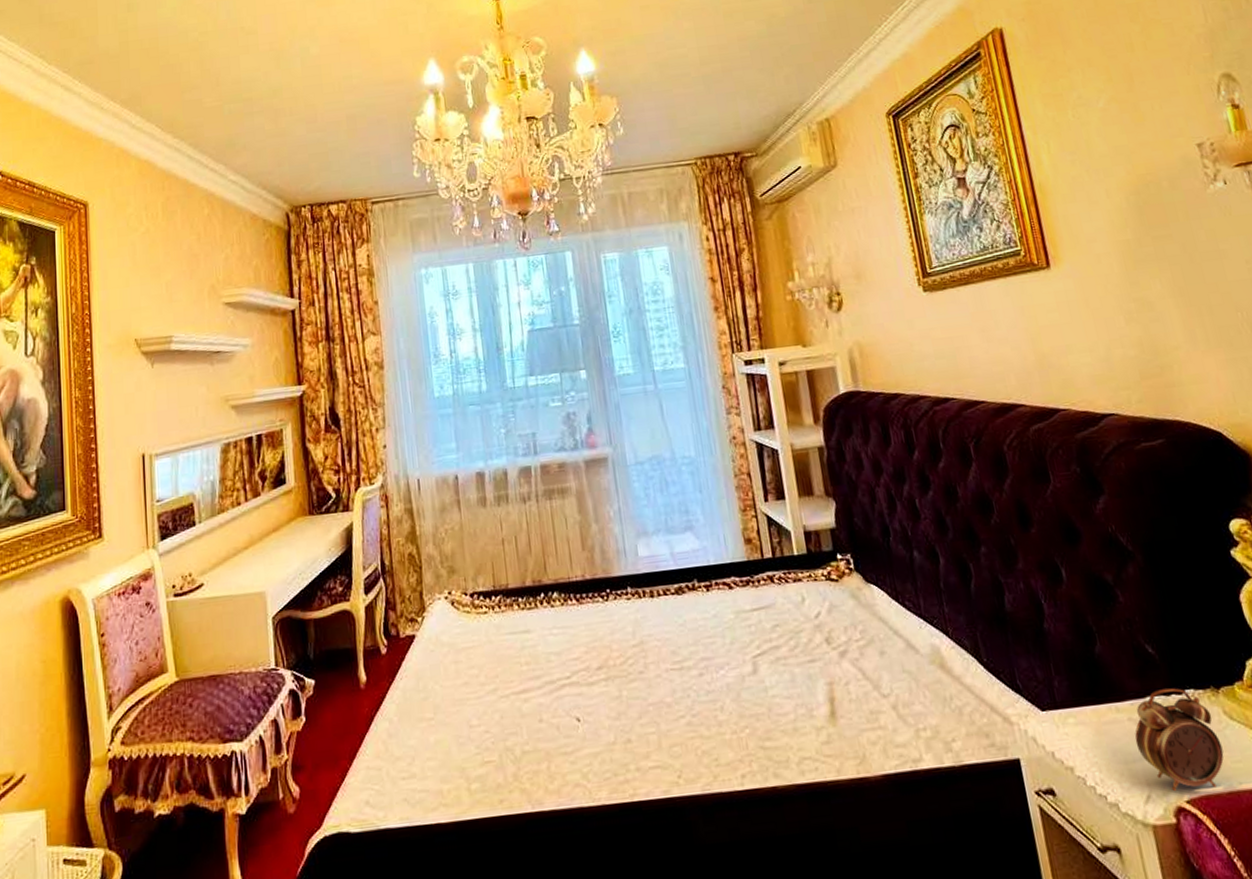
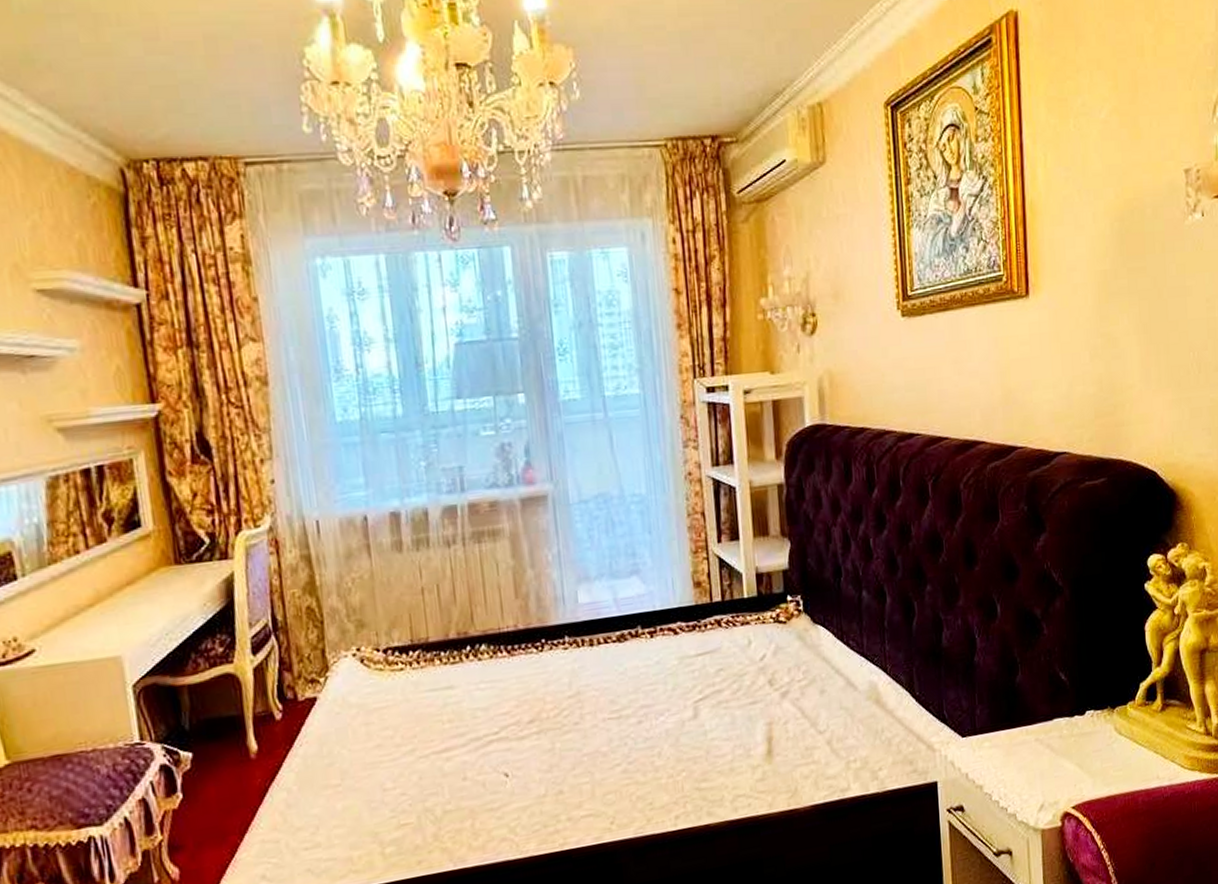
alarm clock: present [1134,687,1224,792] -> none [1038,710,1109,800]

